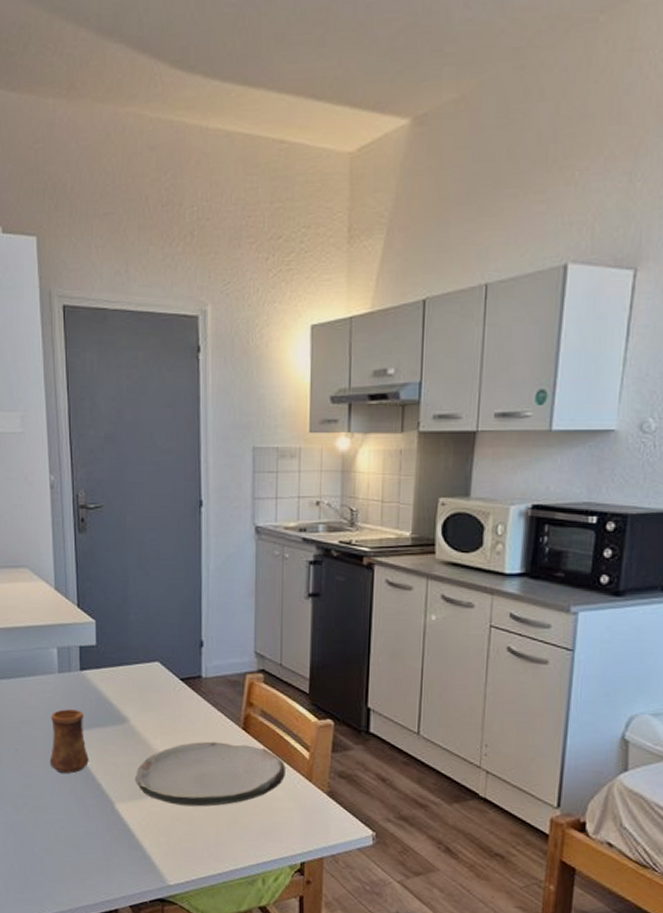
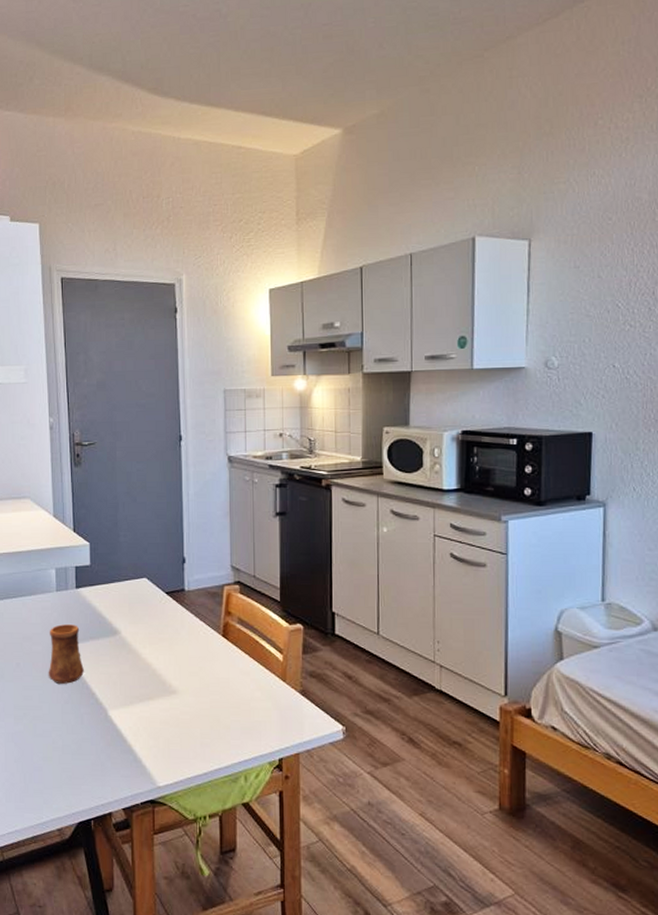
plate: present [134,741,285,807] -> none [126,648,262,710]

